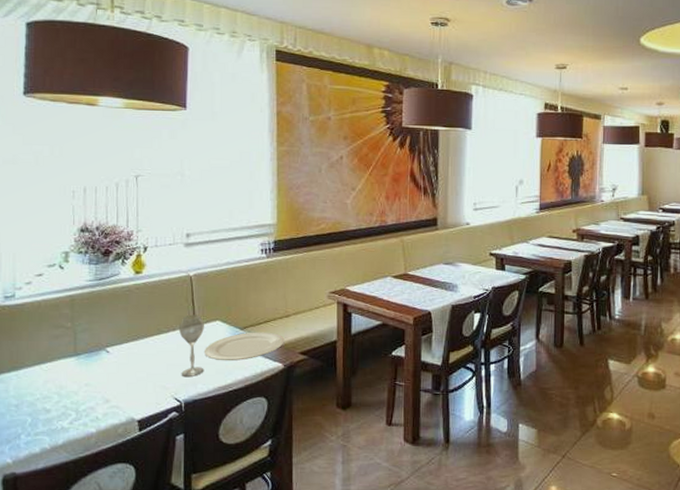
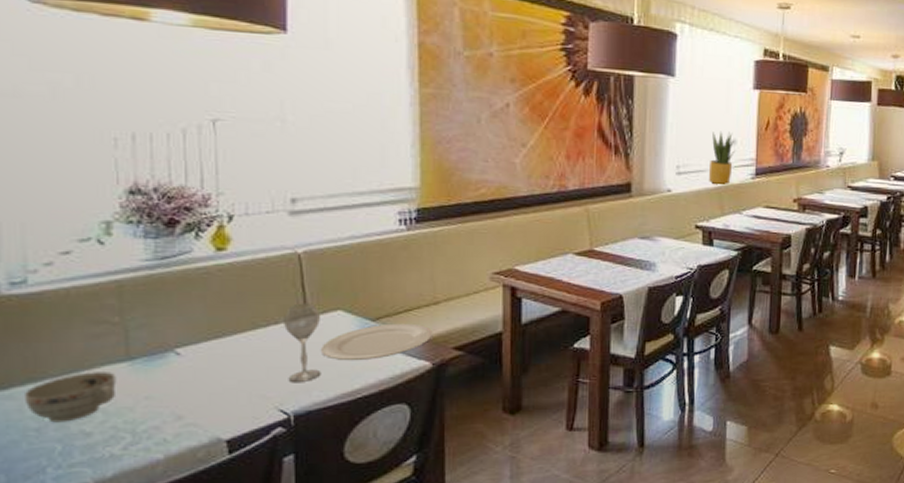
teacup: none [9,364,68,401] -> present [23,372,117,423]
planter: none [500,173,522,219] -> present [708,131,735,185]

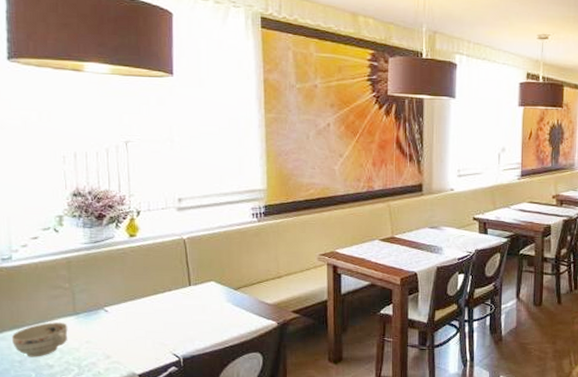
wineglass: present [284,303,321,382] -> none [175,276,201,334]
plate: present [320,323,433,360] -> none [199,292,277,319]
planter: present [708,131,735,185] -> none [483,141,504,185]

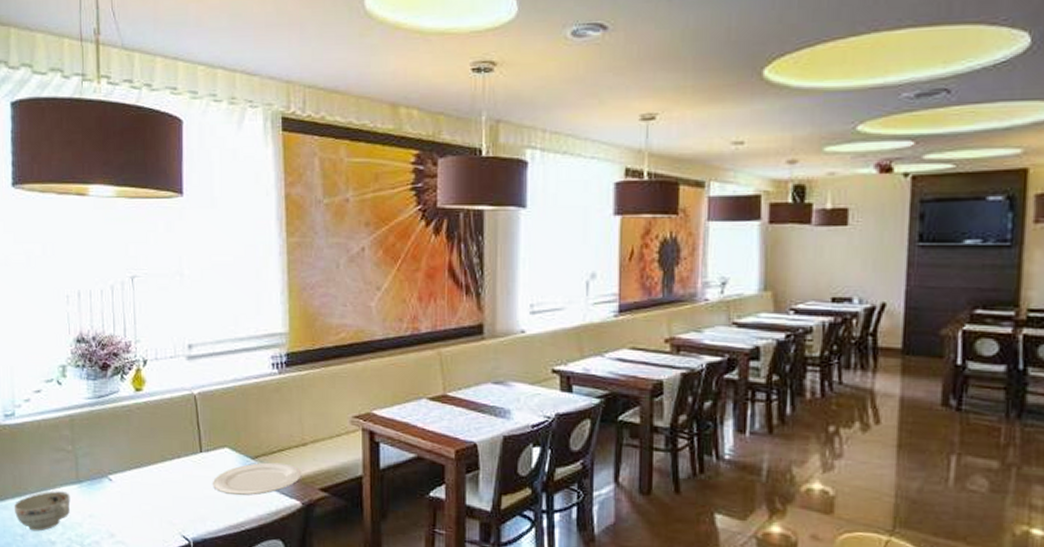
plate: none [199,292,277,319] -> present [212,462,302,496]

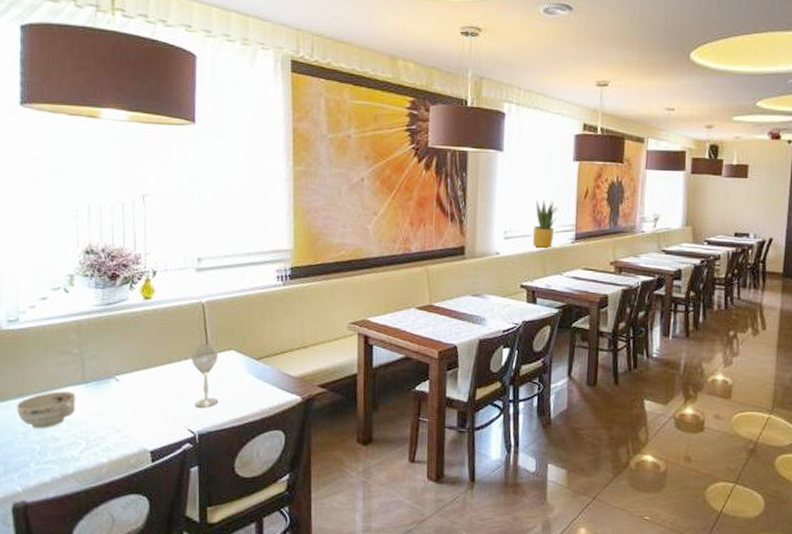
wineglass: none [185,440,213,512] -> present [192,343,219,408]
plate: present [212,462,302,496] -> none [217,362,302,392]
planter: none [565,264,595,325] -> present [532,199,557,249]

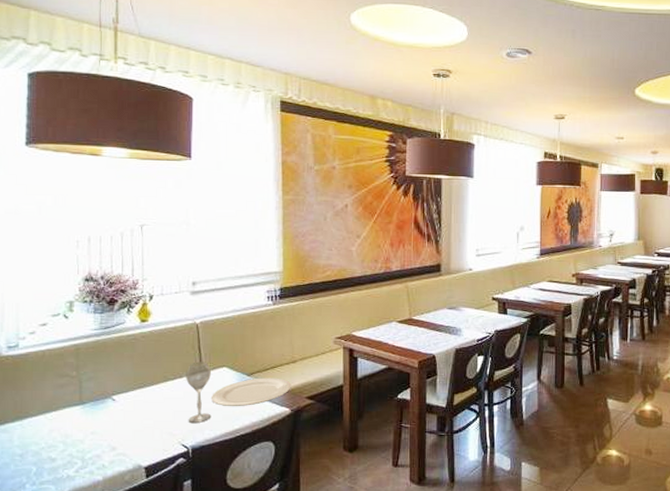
teacup: present [16,391,76,429] -> none [13,413,73,450]
plate: none [217,362,302,392] -> present [210,377,291,406]
planter: present [532,199,557,249] -> none [501,220,523,264]

